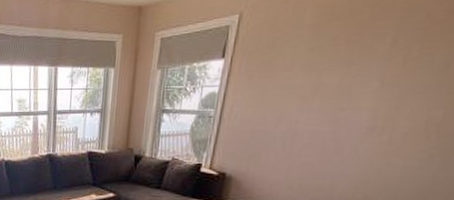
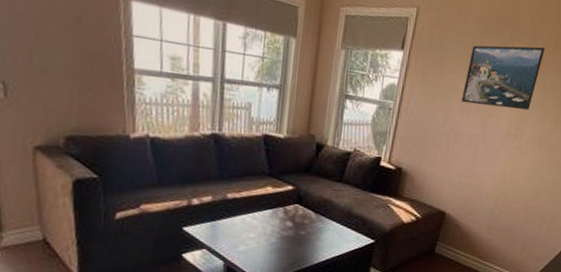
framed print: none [300,18,432,99] -> present [461,45,546,110]

